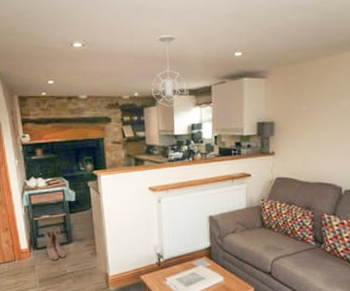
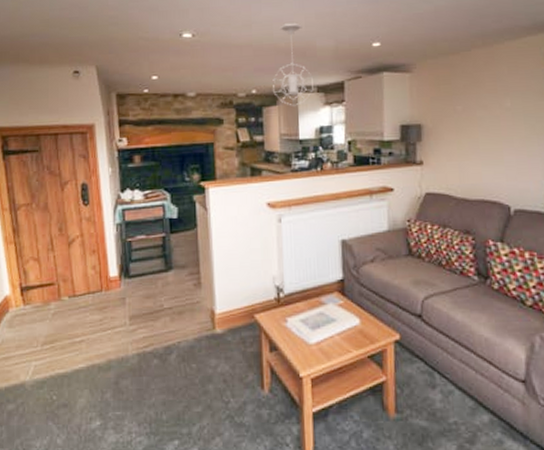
boots: present [44,227,67,260] -> none [138,251,165,291]

